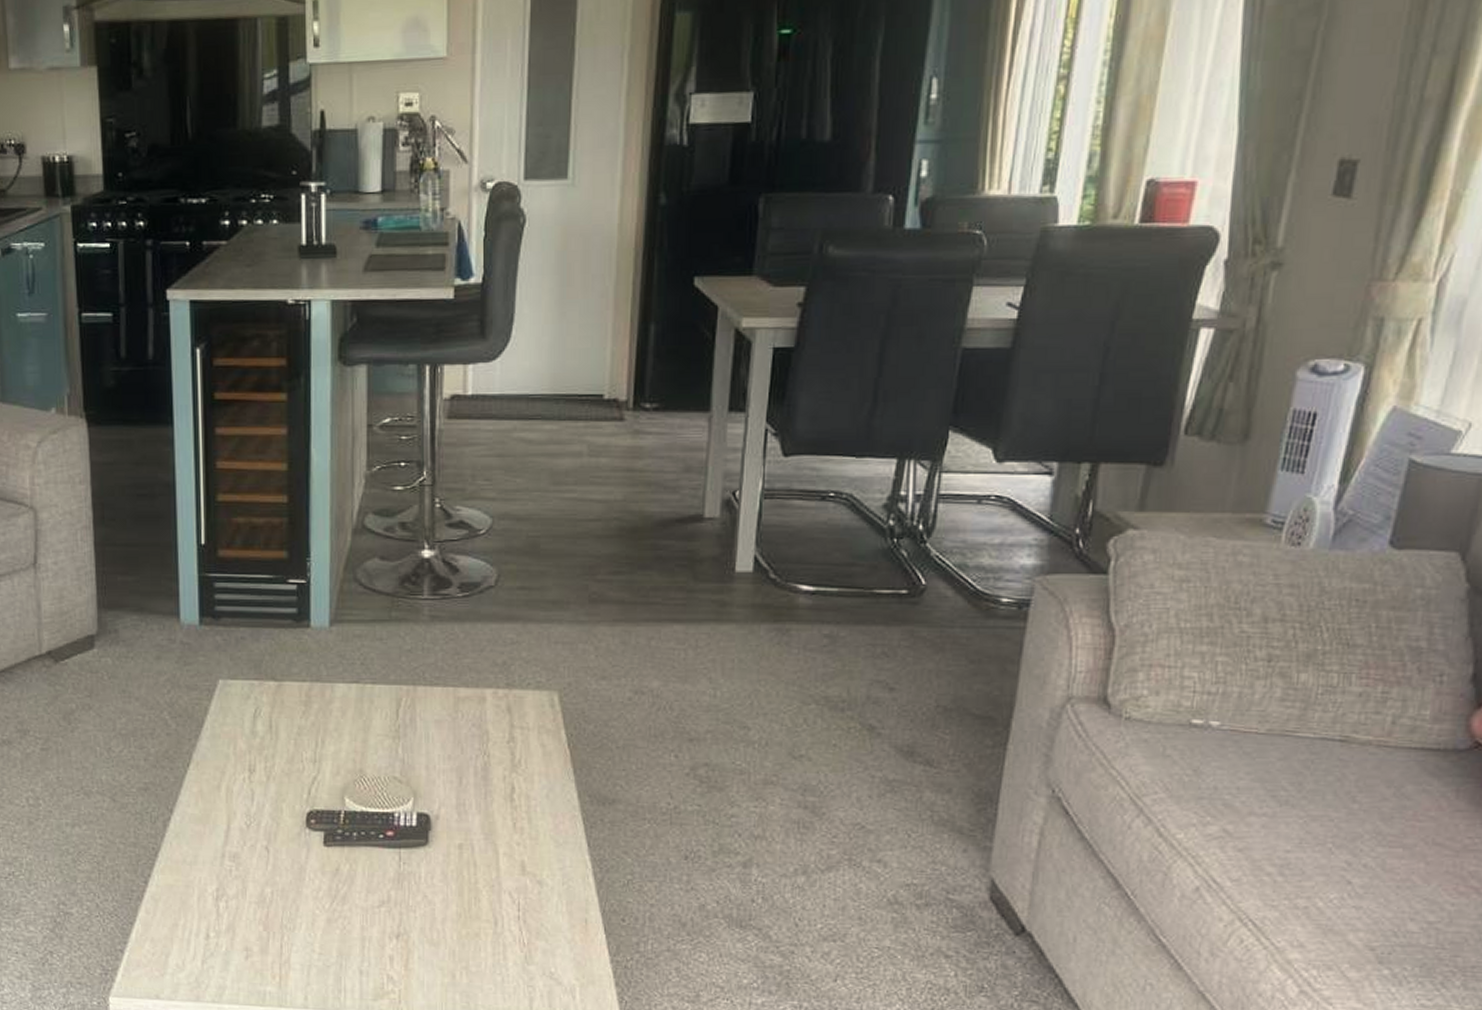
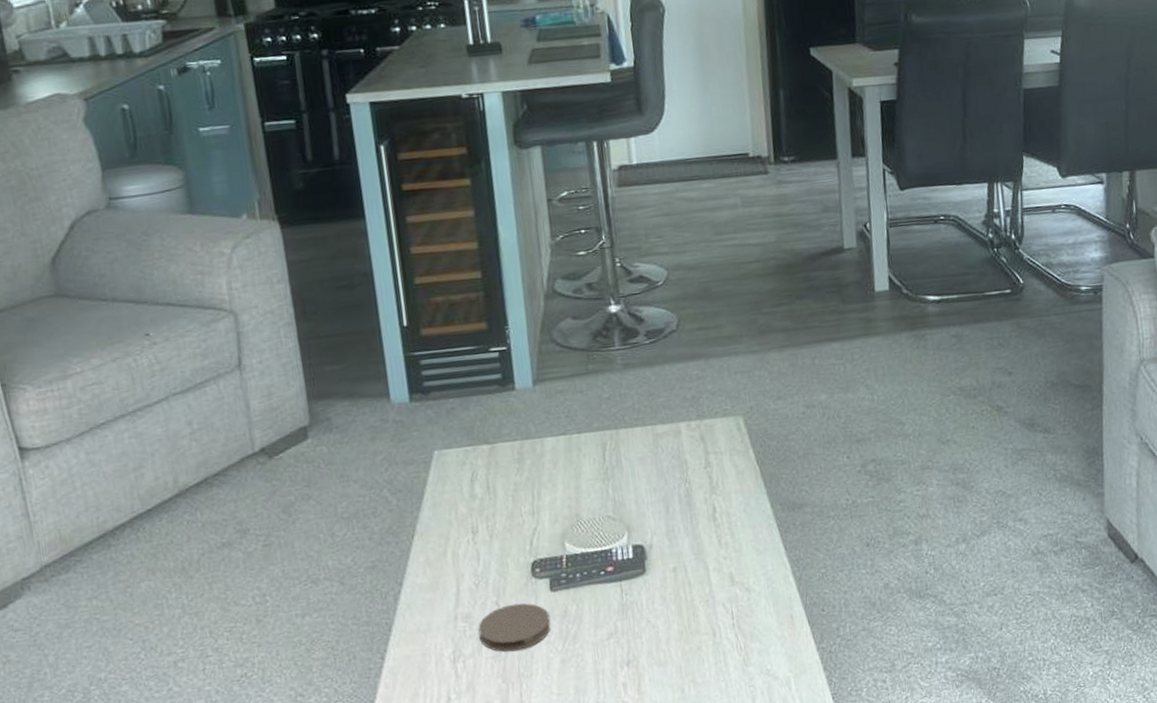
coaster: none [245,852,320,901] -> present [478,603,551,652]

